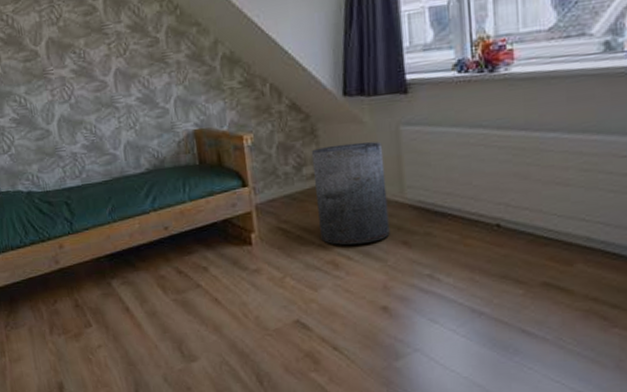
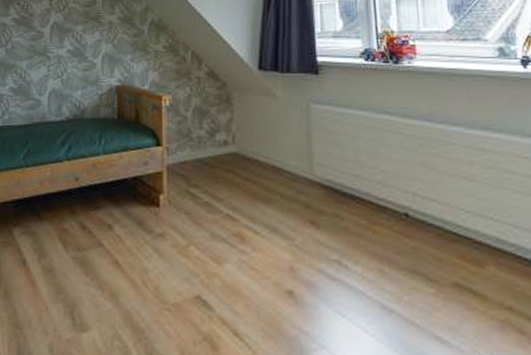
trash can: present [311,141,390,245] -> none [225,115,298,219]

